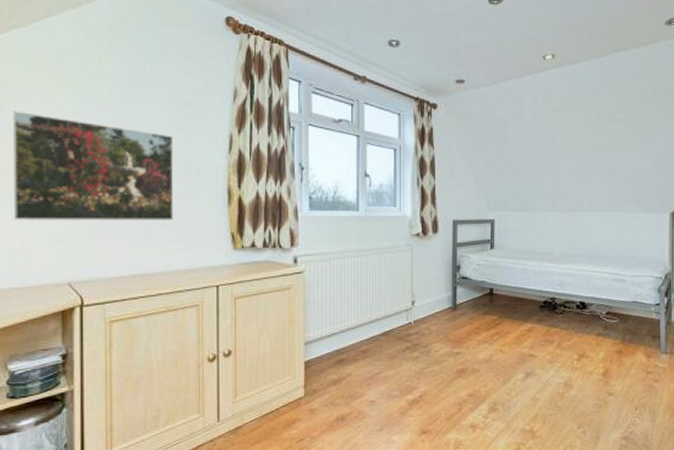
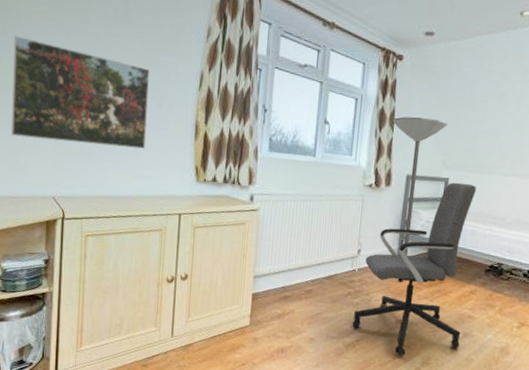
office chair: none [413,223,524,406] -> present [352,182,476,357]
floor lamp: none [434,162,487,301] -> present [393,116,448,256]

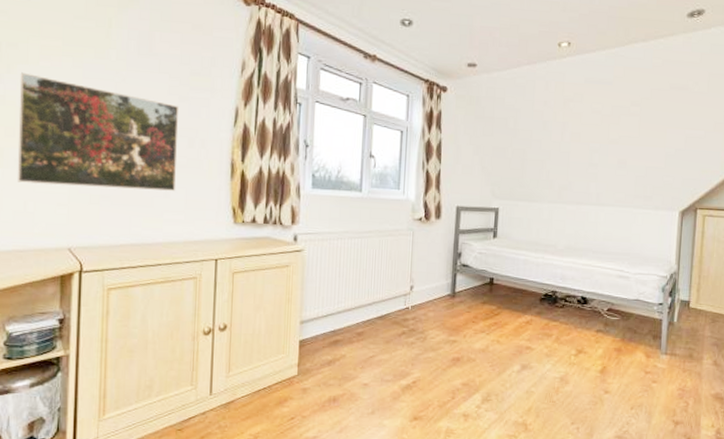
office chair: present [352,182,476,357] -> none [408,212,526,395]
floor lamp: present [393,116,448,256] -> none [440,147,495,289]

